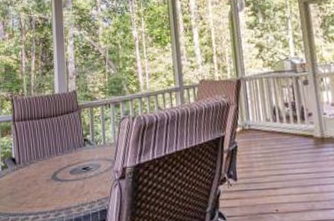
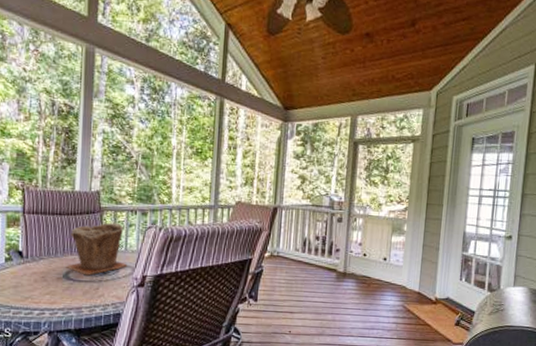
plant pot: none [53,118,108,174] -> present [66,223,128,276]

